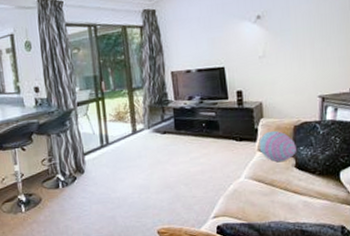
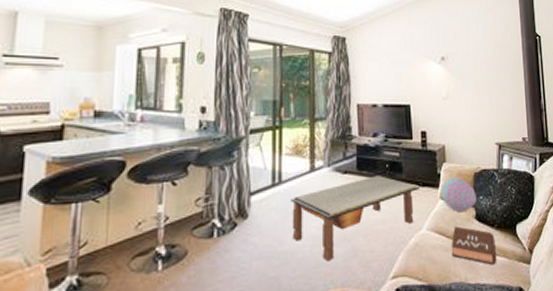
coffee table: none [118,133,237,205] -> present [291,175,420,262]
book: none [270,174,318,207] -> present [451,226,497,265]

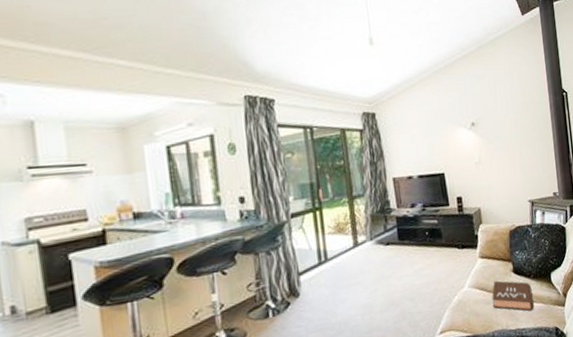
coffee table: present [291,175,420,262] -> none [338,243,459,326]
cushion: present [441,176,476,212] -> none [479,236,513,268]

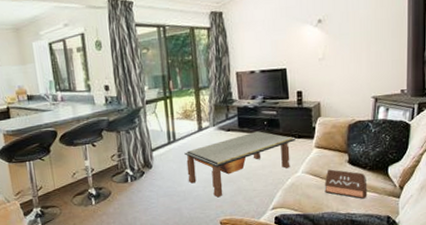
coffee table: none [338,243,459,326] -> present [184,131,296,198]

